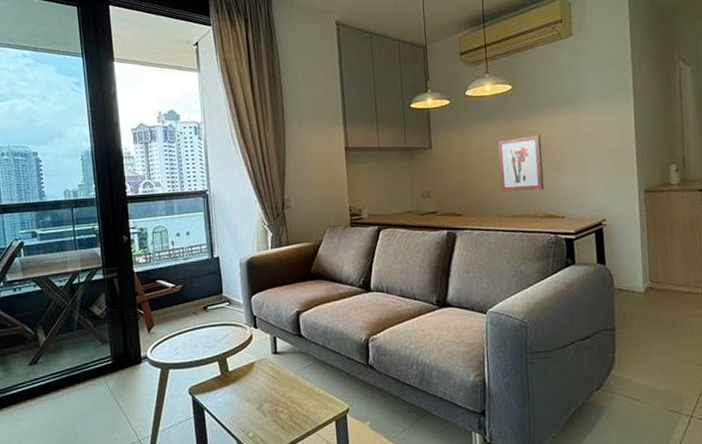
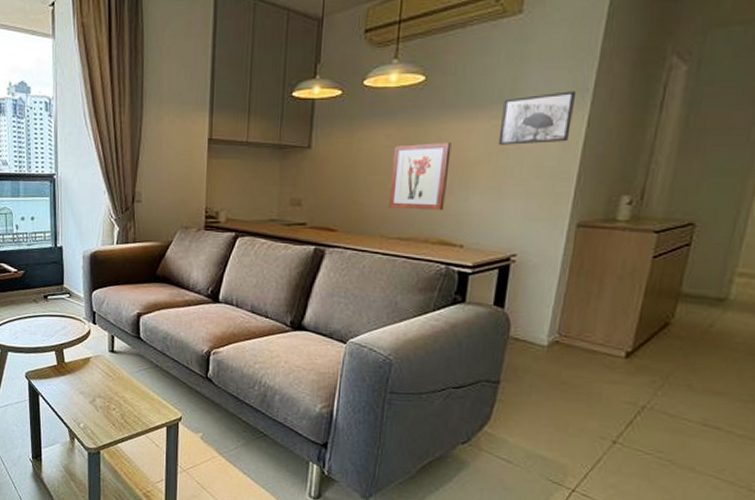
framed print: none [572,90,624,134] -> present [498,91,577,145]

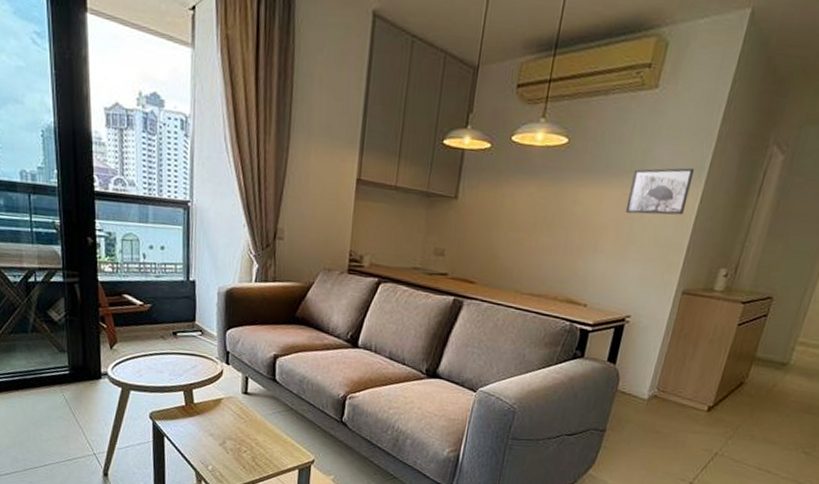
wall art: present [389,143,452,211] -> none [525,204,586,271]

